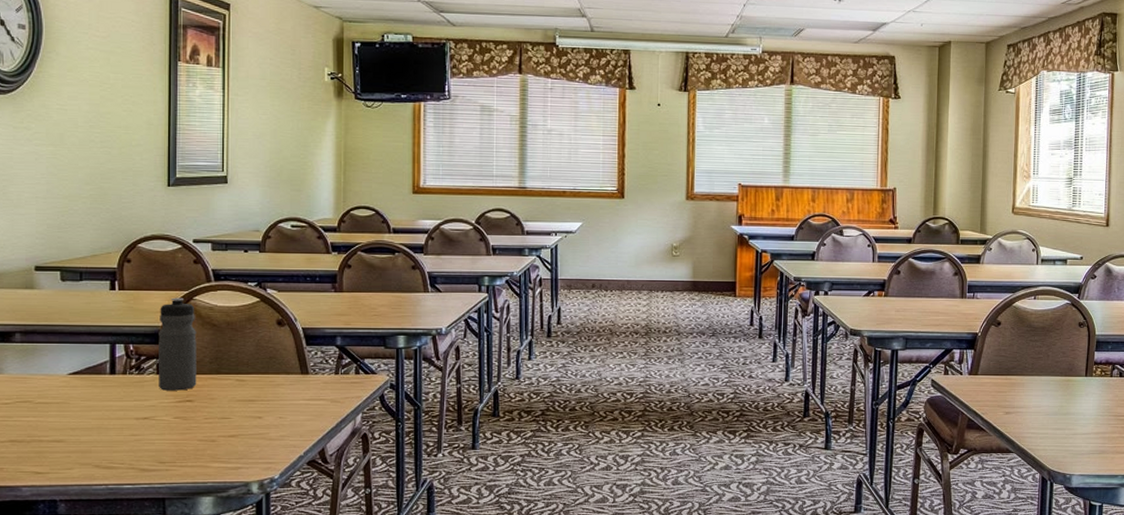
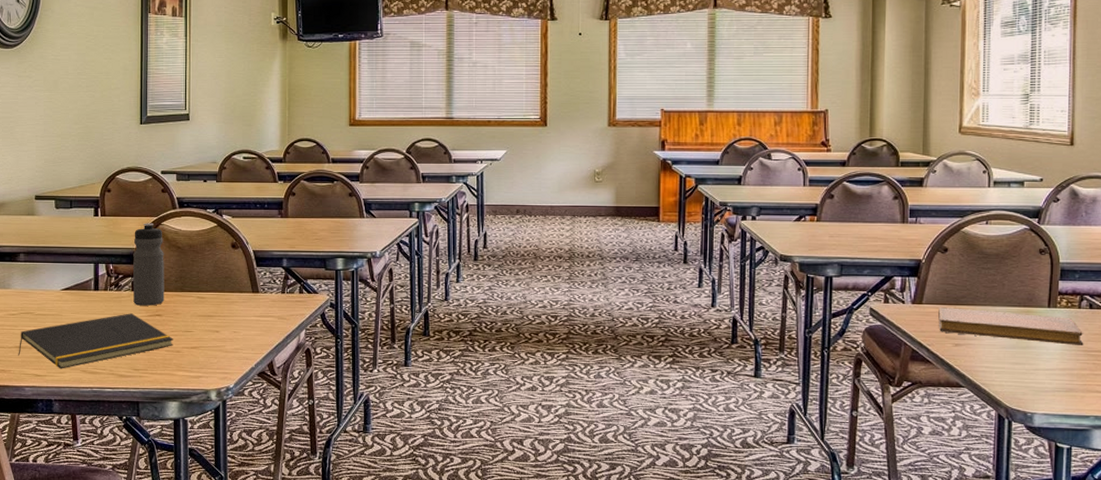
notepad: none [13,399,207,465] -> present [18,313,173,369]
notebook: none [991,378,1114,411] -> present [938,307,1084,345]

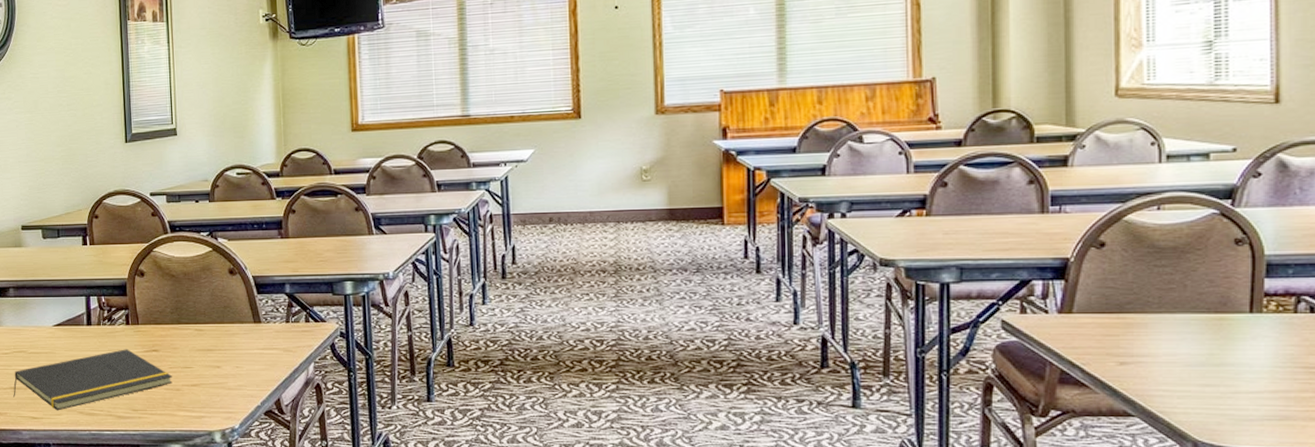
water bottle: present [133,223,165,306] -> none [125,250,161,341]
notebook: present [938,307,1084,345] -> none [1095,317,1303,360]

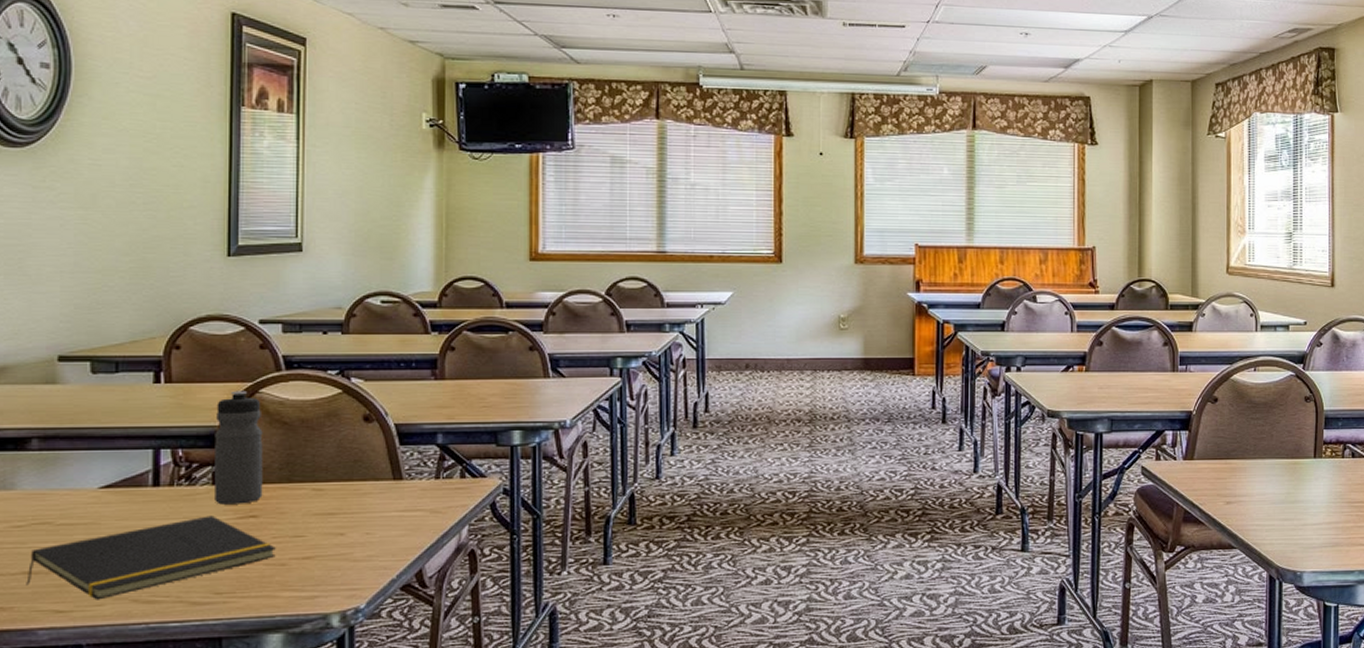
water bottle: none [125,250,161,341] -> present [215,390,263,505]

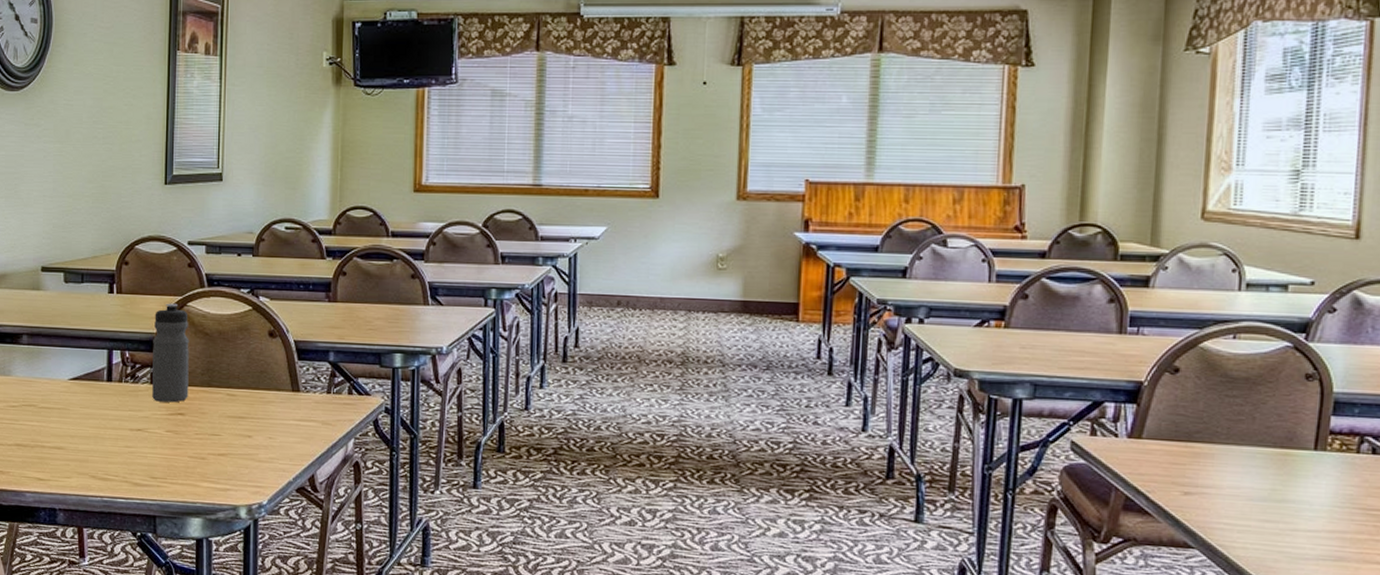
notepad: present [26,515,276,600] -> none [18,410,198,473]

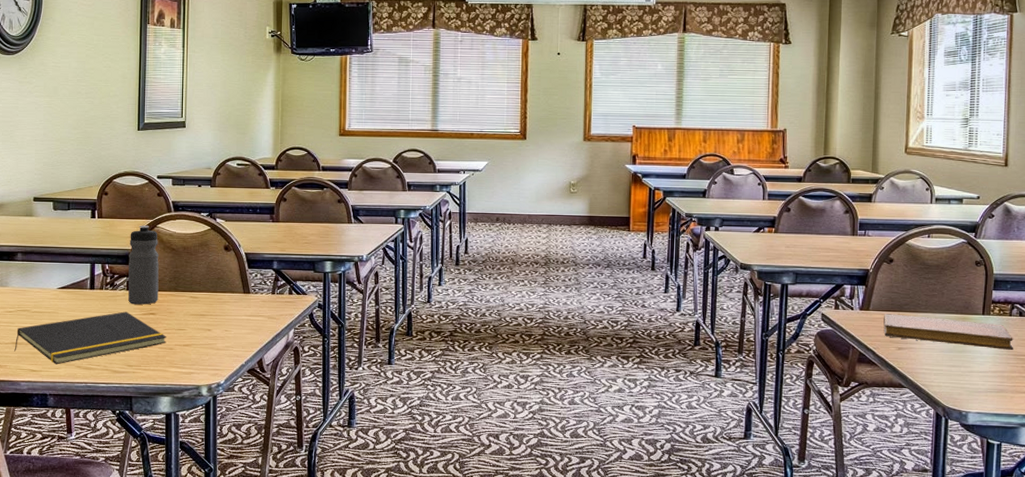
notepad: none [18,410,198,473] -> present [14,311,166,365]
notebook: none [1162,444,1362,502] -> present [883,314,1014,350]

